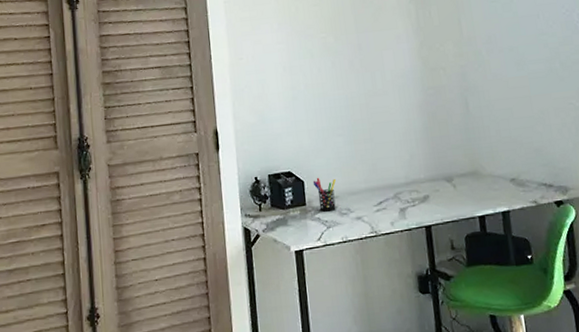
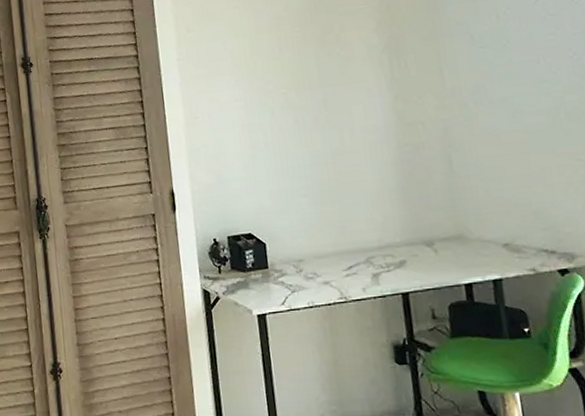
pen holder: present [312,177,337,212] -> none [275,239,301,275]

